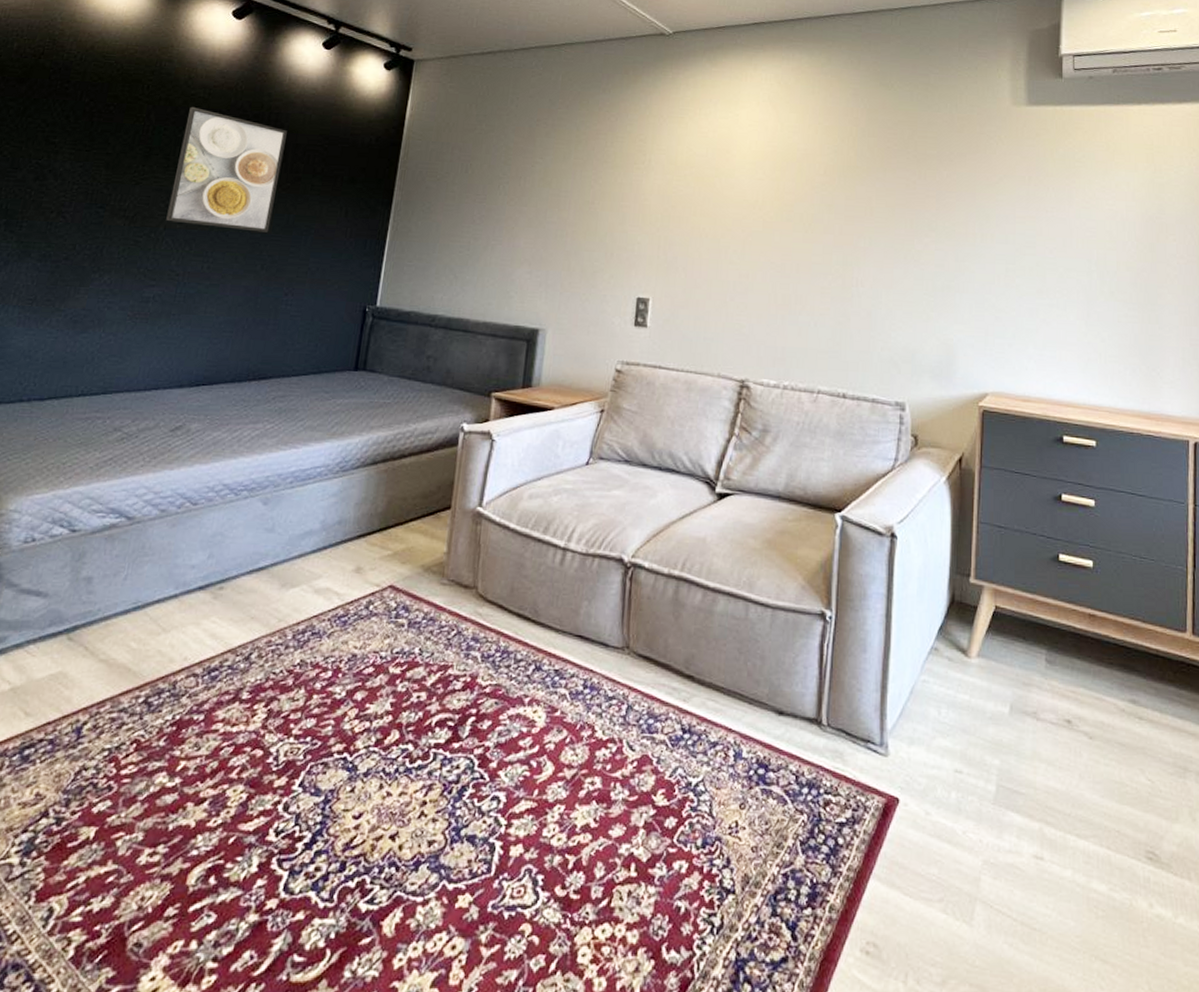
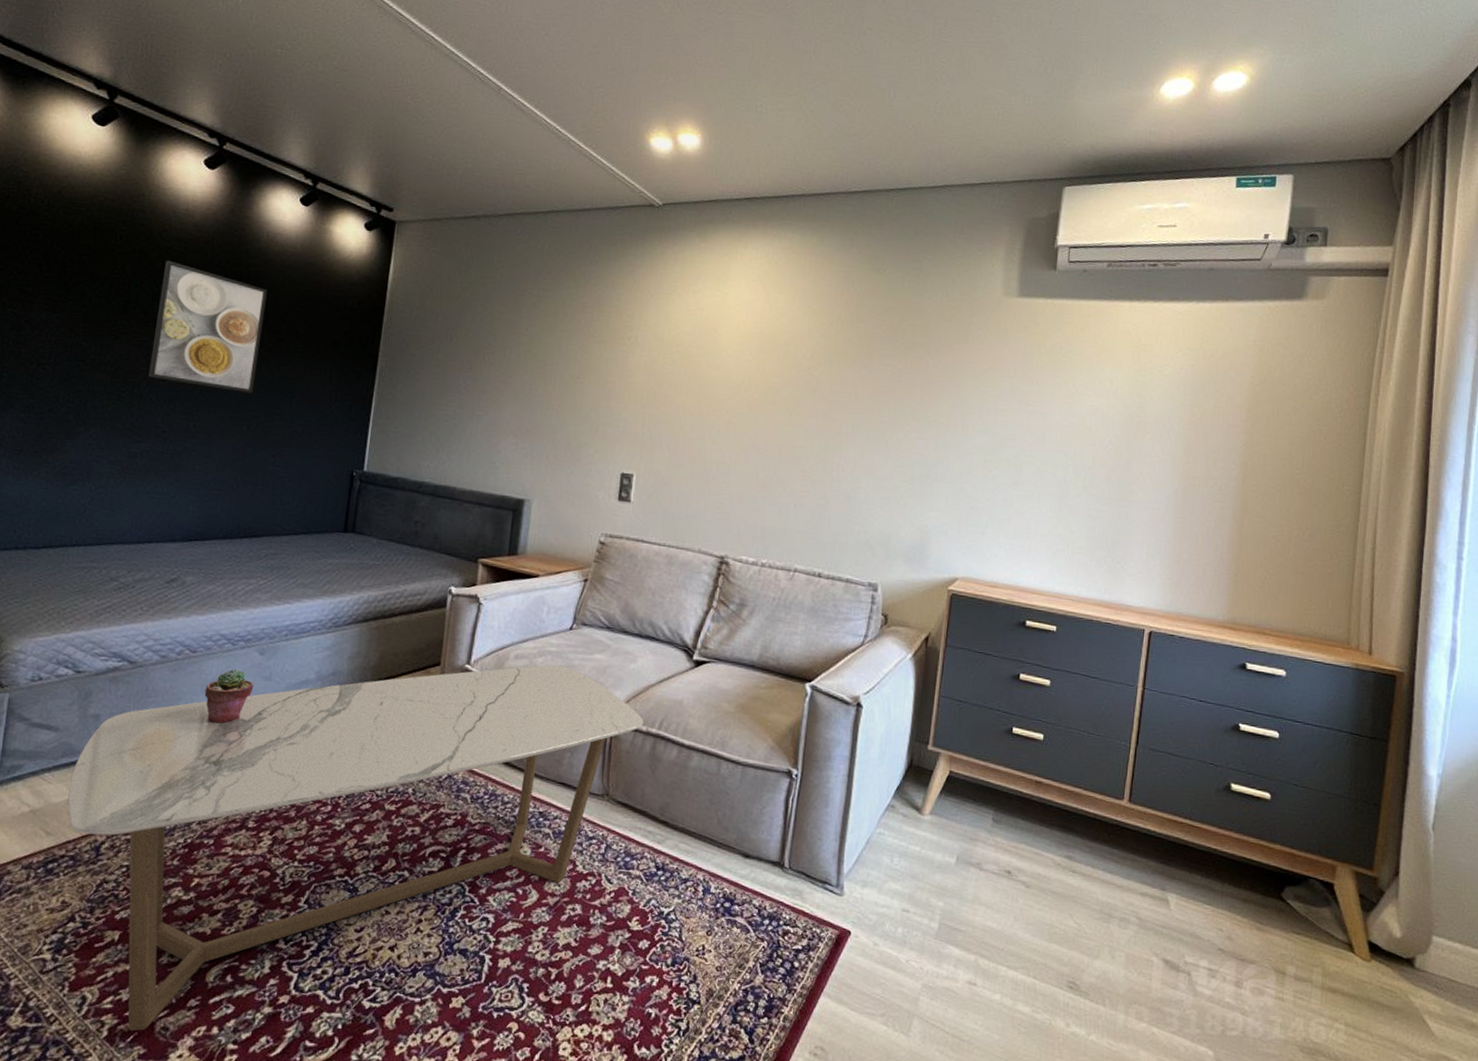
coffee table: none [50,503,665,950] -> present [67,664,644,1032]
potted succulent: none [203,520,256,583] -> present [204,668,255,724]

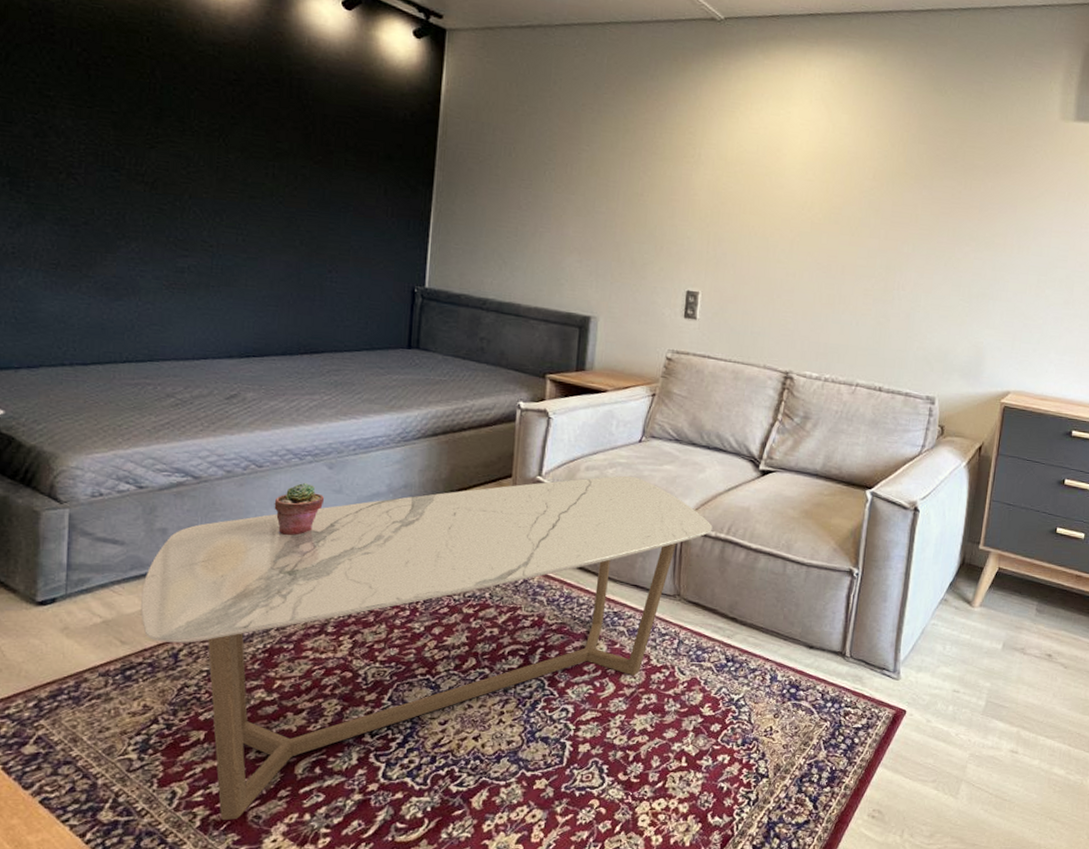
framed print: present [148,261,267,393] -> none [190,66,312,207]

